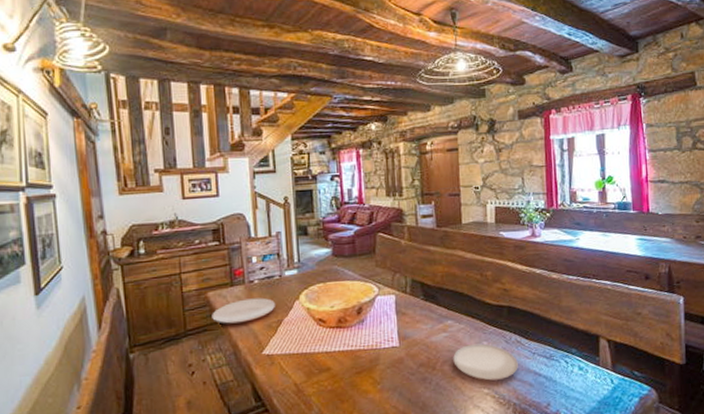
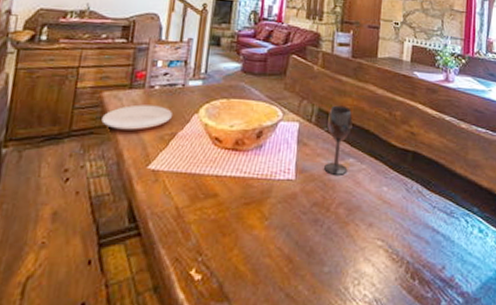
wine glass: none [422,273,447,338] -> present [324,105,353,175]
plate: present [453,343,518,381] -> none [349,188,417,232]

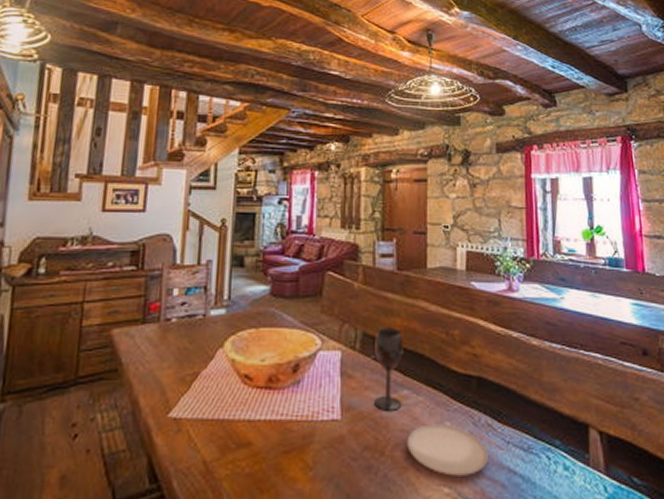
plate: present [101,104,174,130] -> none [112,341,195,373]
plate: none [349,188,417,232] -> present [407,424,488,476]

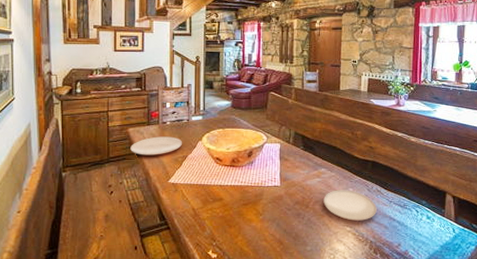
plate: none [112,341,195,373] -> present [130,136,183,155]
wine glass: present [374,327,404,411] -> none [302,129,322,181]

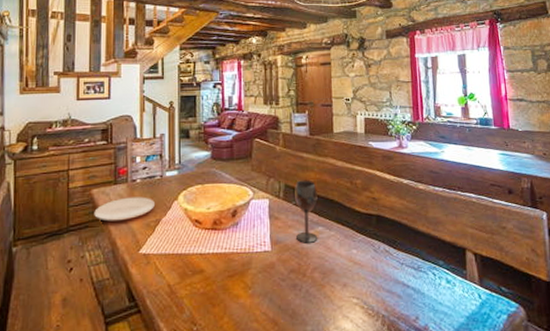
wine glass: none [302,129,322,181] -> present [295,180,318,243]
plate: present [323,190,377,221] -> none [323,251,387,290]

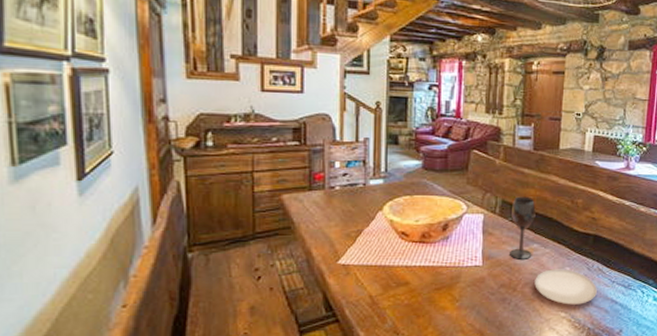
plate: present [94,197,156,221] -> none [285,205,357,230]
plate: none [323,251,387,290] -> present [534,269,597,305]

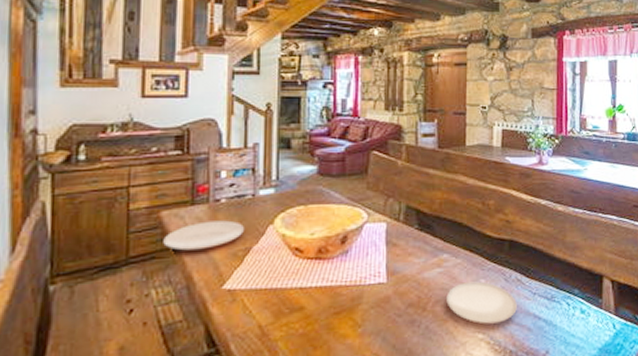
plate: none [285,205,357,230] -> present [163,220,245,251]
wine glass: present [510,196,536,260] -> none [417,200,444,273]

